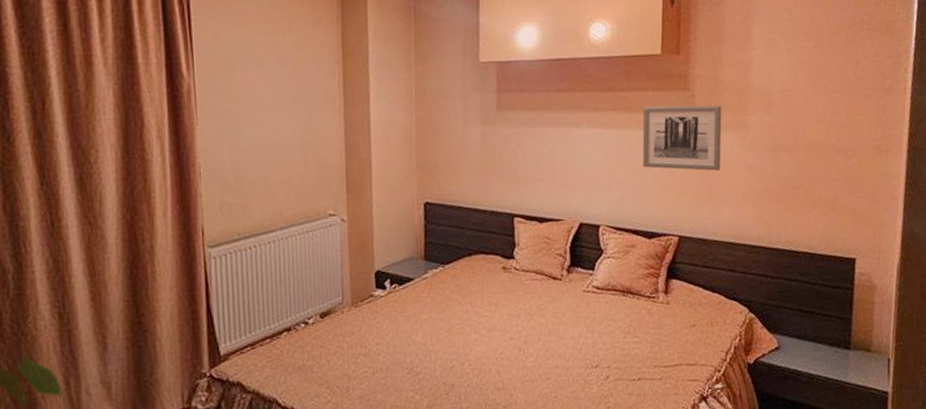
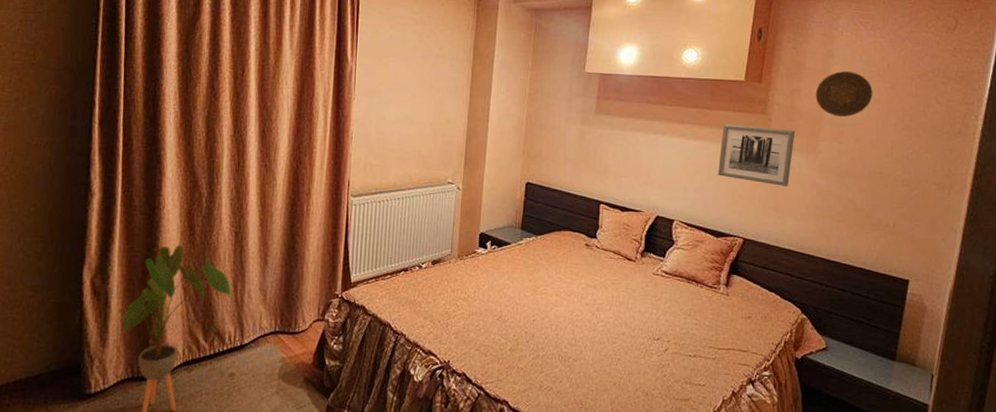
decorative plate: none [738,32,799,85] -> present [815,71,873,117]

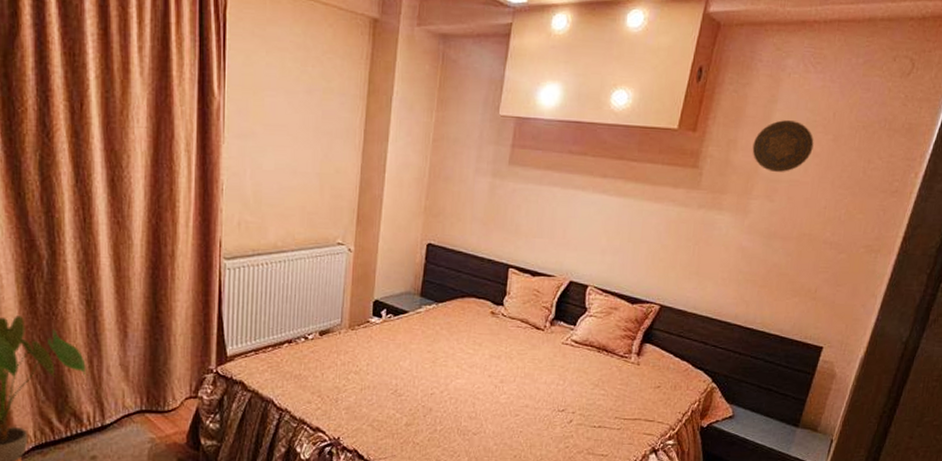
wall art: present [717,124,795,186] -> none [638,179,726,249]

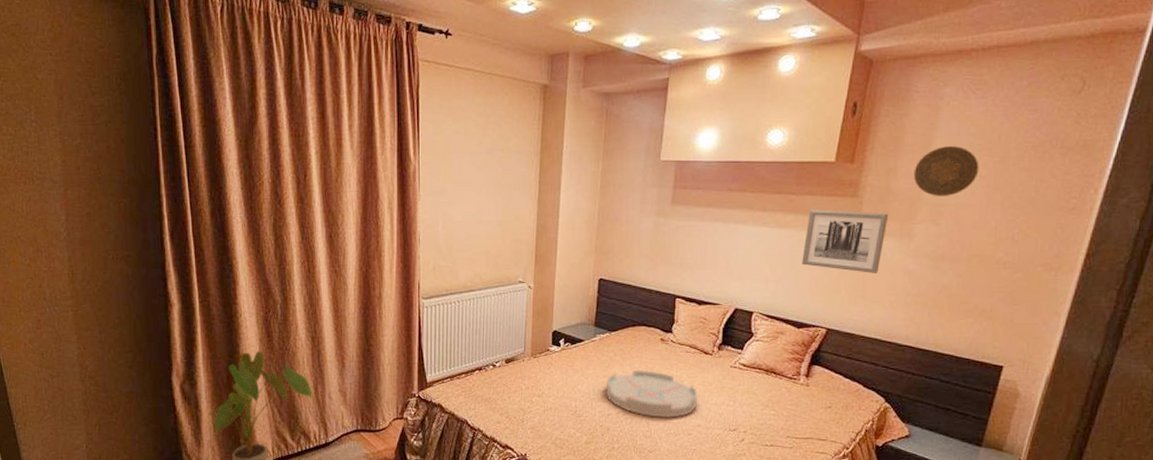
serving tray: none [429,345,528,399] -> present [605,369,698,419]
wall art: none [638,179,726,249] -> present [801,210,889,273]

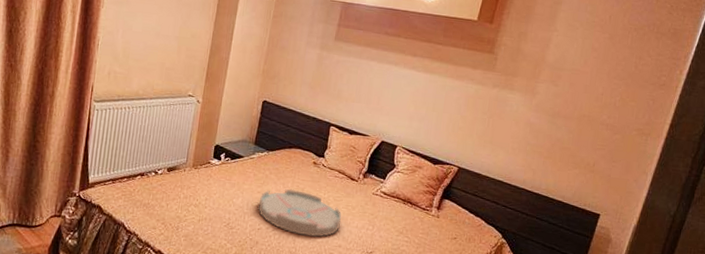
wall art: present [801,210,889,273] -> none [441,60,518,122]
decorative plate: present [913,146,979,196] -> none [540,19,593,62]

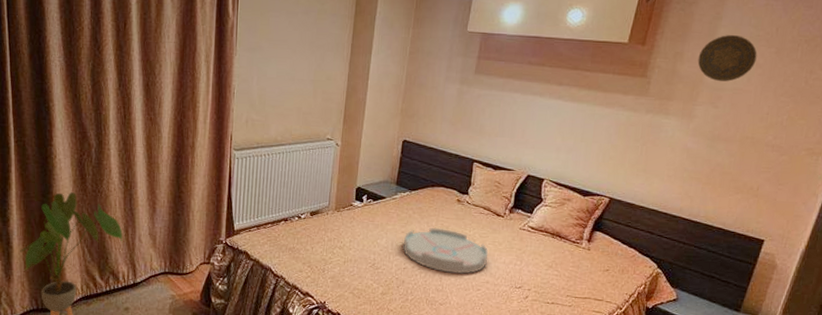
decorative plate: none [540,19,593,62] -> present [697,35,757,82]

